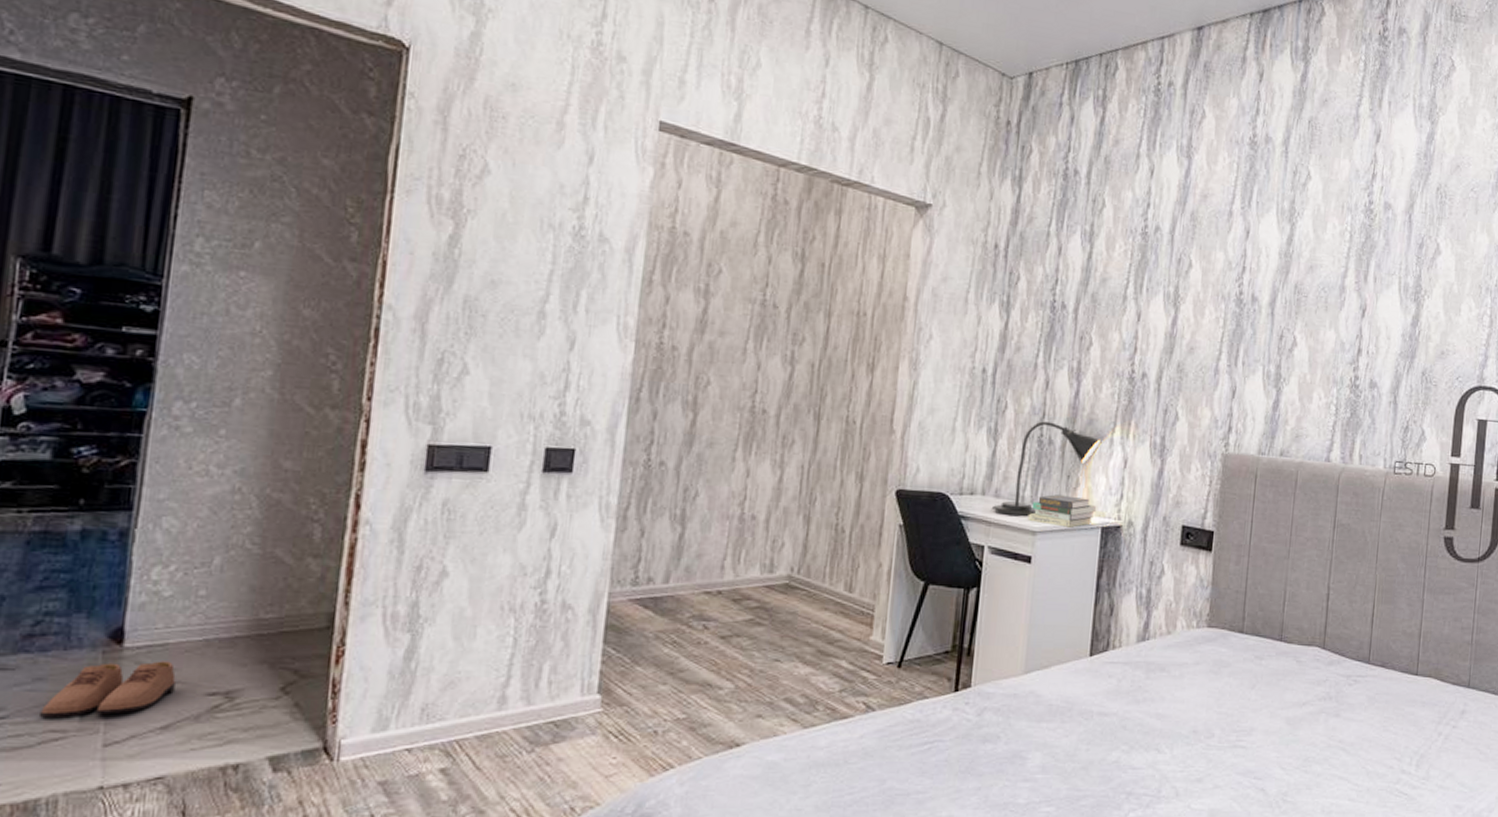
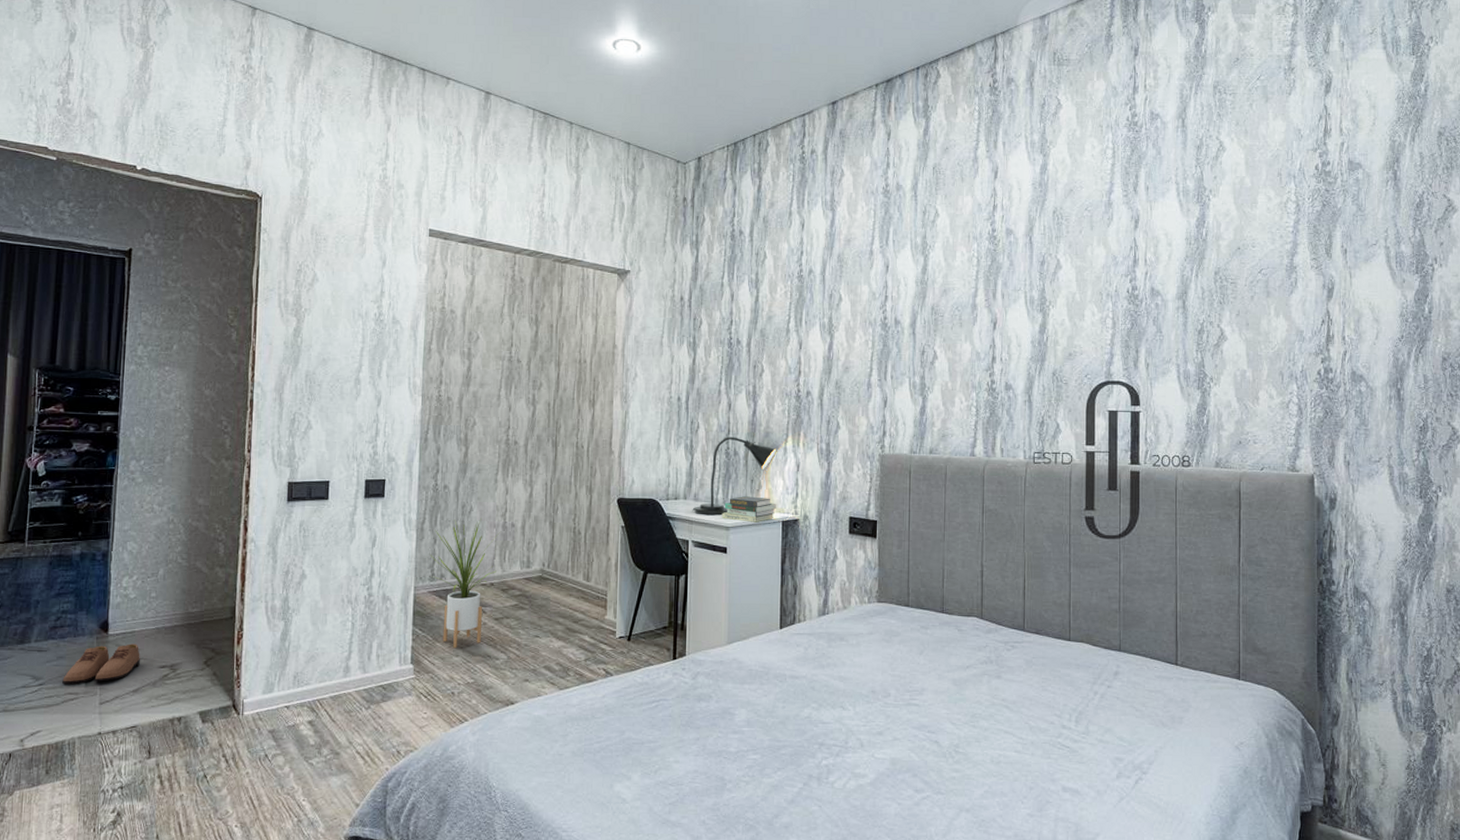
house plant: none [634,506,735,675] -> present [430,519,500,649]

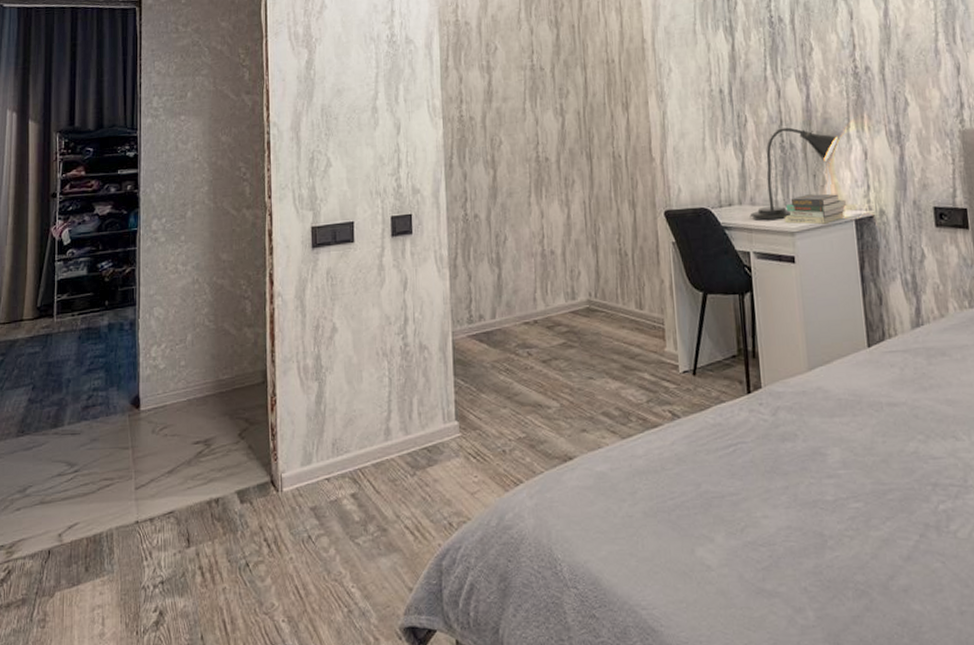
shoe: present [62,643,140,685] -> none [97,419,173,470]
house plant: present [430,519,500,649] -> none [466,248,539,400]

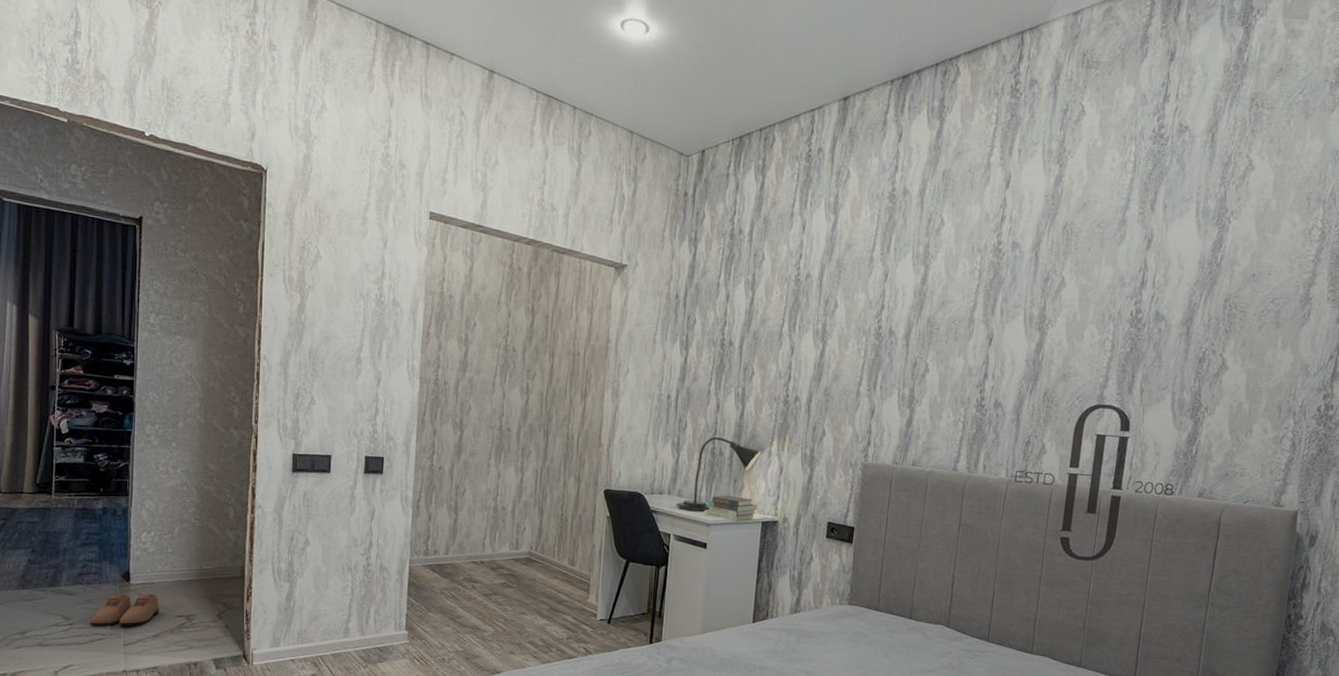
shoe: none [97,419,173,470] -> present [90,593,159,626]

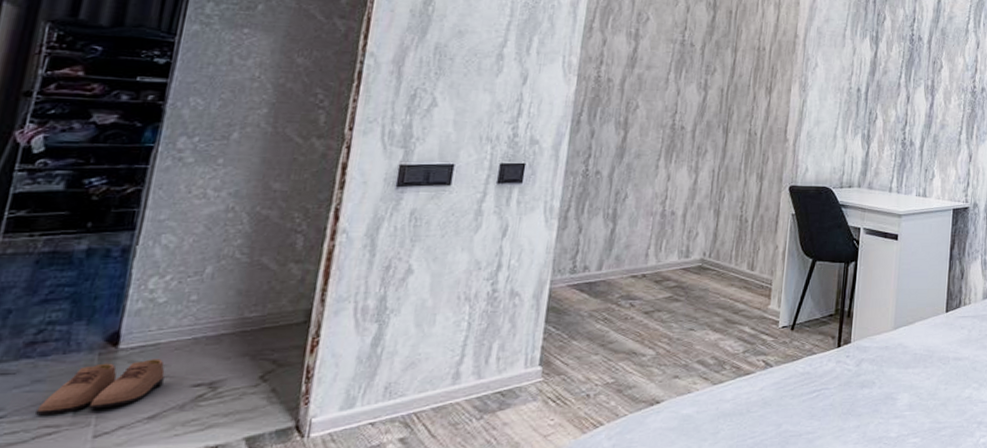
desk lamp: present [675,437,762,512] -> none [865,128,952,203]
books: present [703,495,758,522] -> none [894,185,949,210]

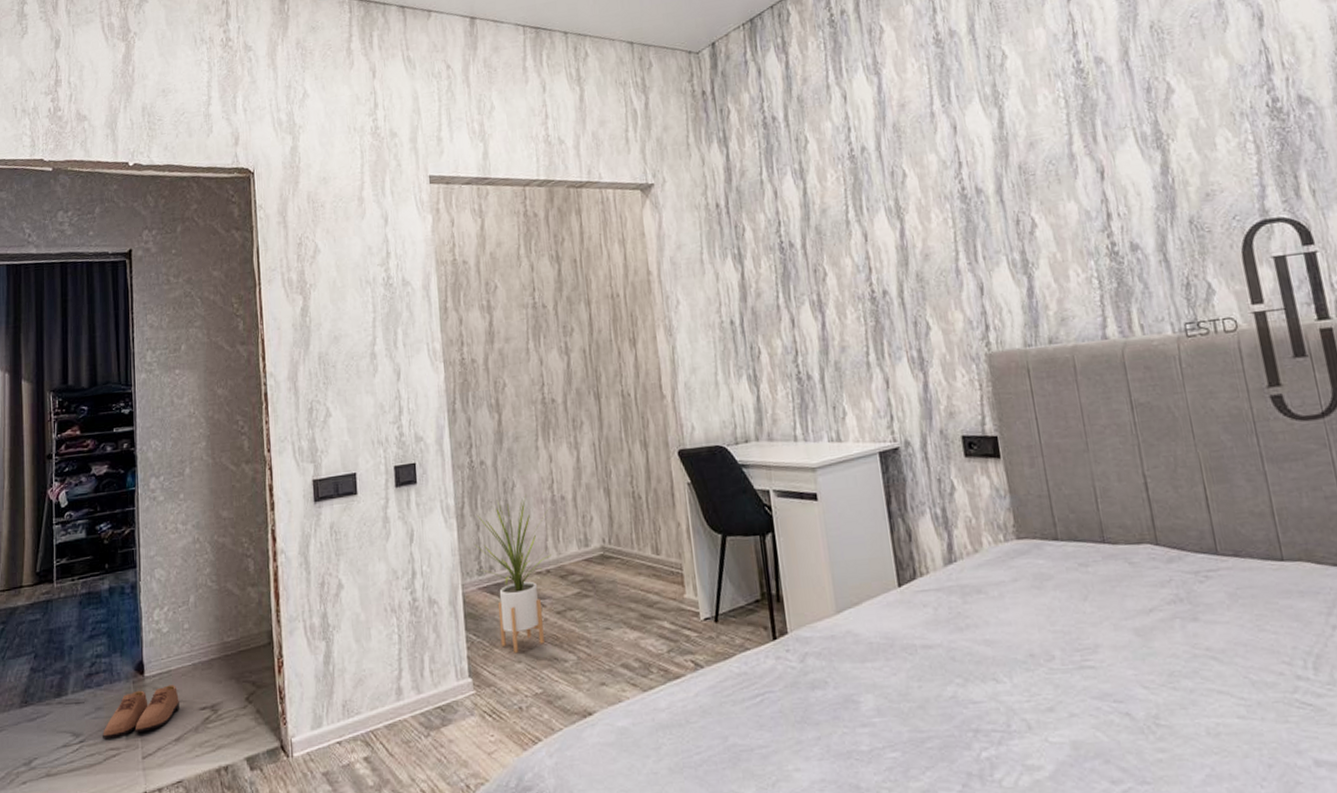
house plant: none [573,206,658,347] -> present [475,495,551,654]

